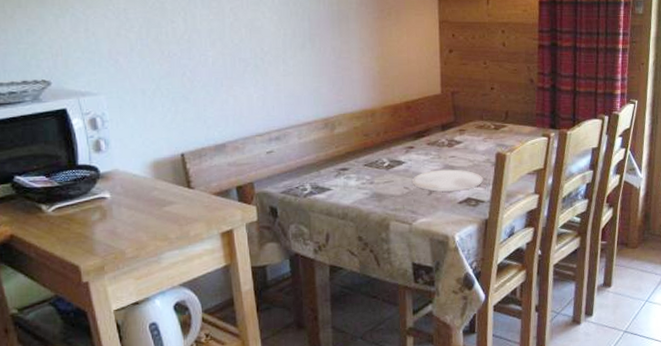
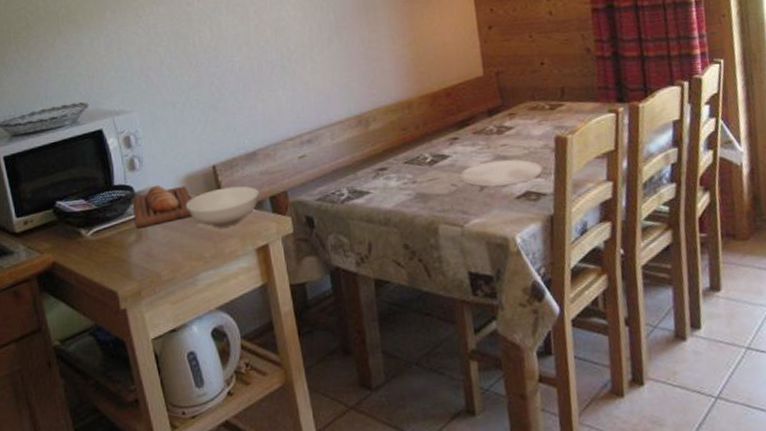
bread loaf: none [97,167,159,207] -> present [132,185,193,228]
bowl: none [152,174,226,211] -> present [185,186,259,227]

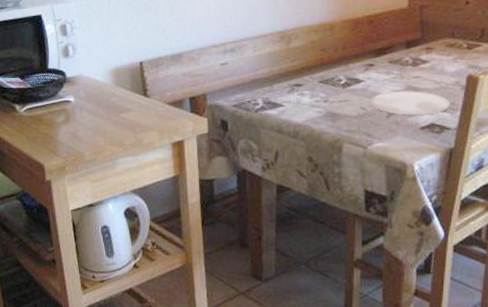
bread loaf: present [132,185,193,228] -> none [63,73,118,110]
bowl: present [185,186,259,227] -> none [111,83,180,119]

